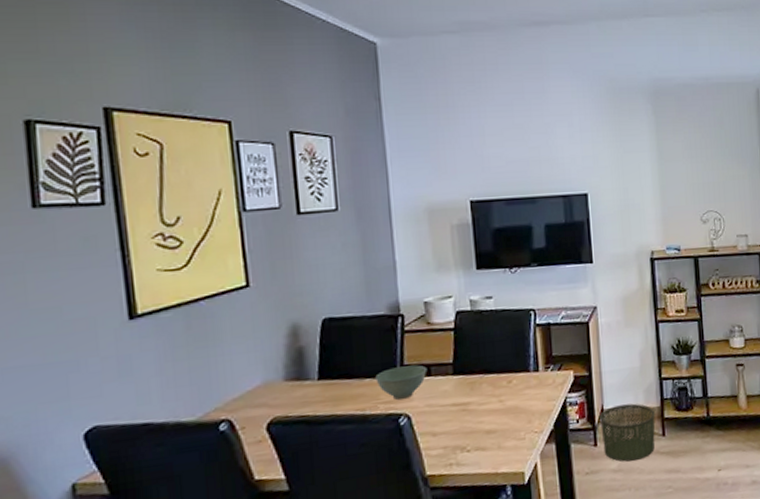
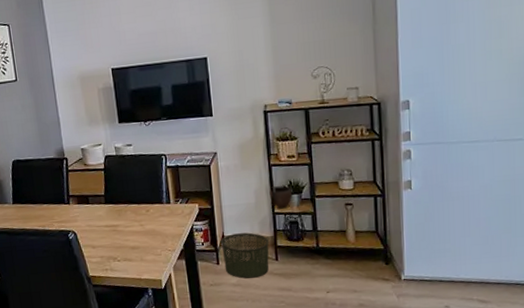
bowl: present [375,365,427,401] -> none [50,195,86,221]
decorative bowl: none [656,344,681,373] -> present [269,185,292,209]

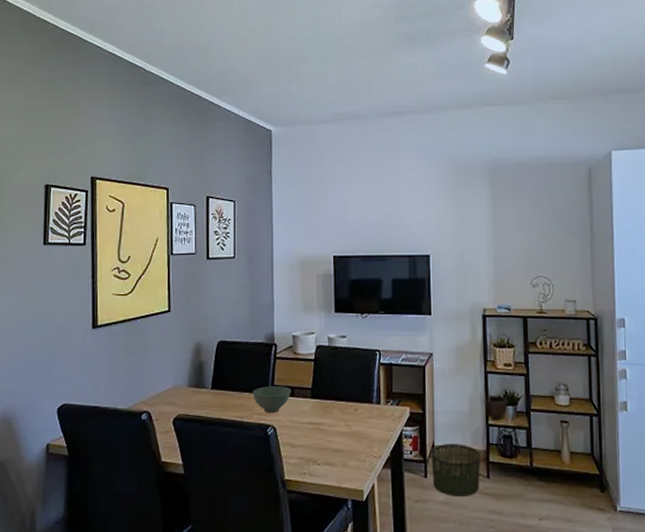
bowl: none [50,195,86,221] -> present [252,386,292,414]

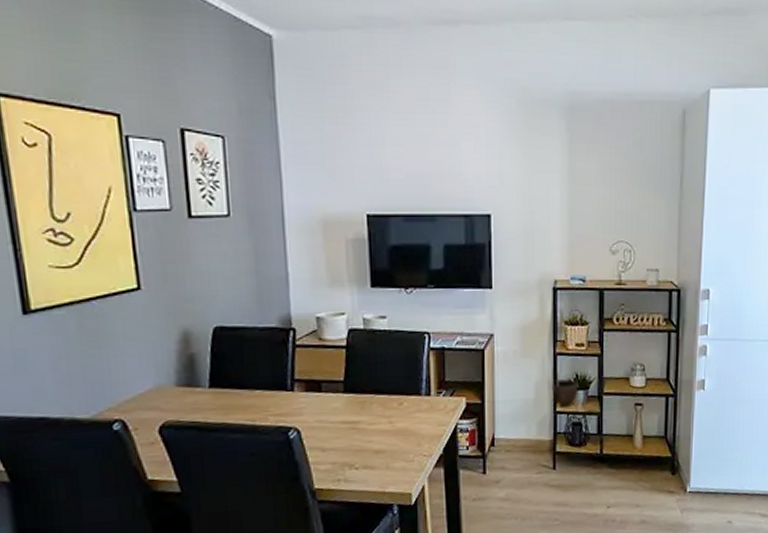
bowl: present [252,386,292,414] -> none [266,380,318,414]
basket: present [429,444,482,496] -> none [489,434,548,492]

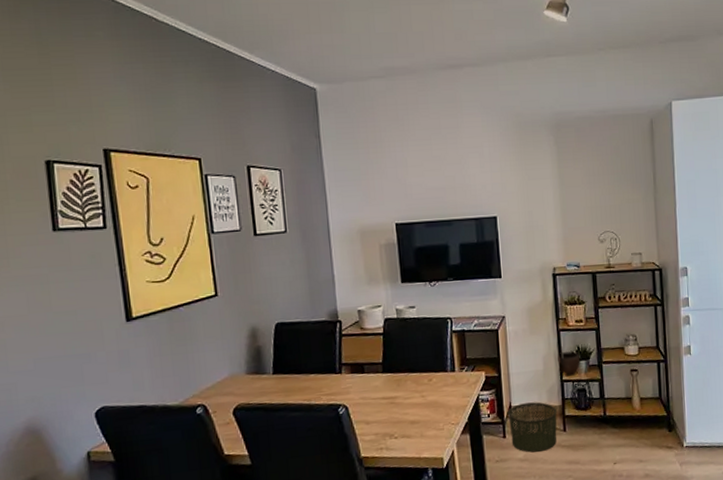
basket: none [489,434,548,492] -> present [507,401,558,453]

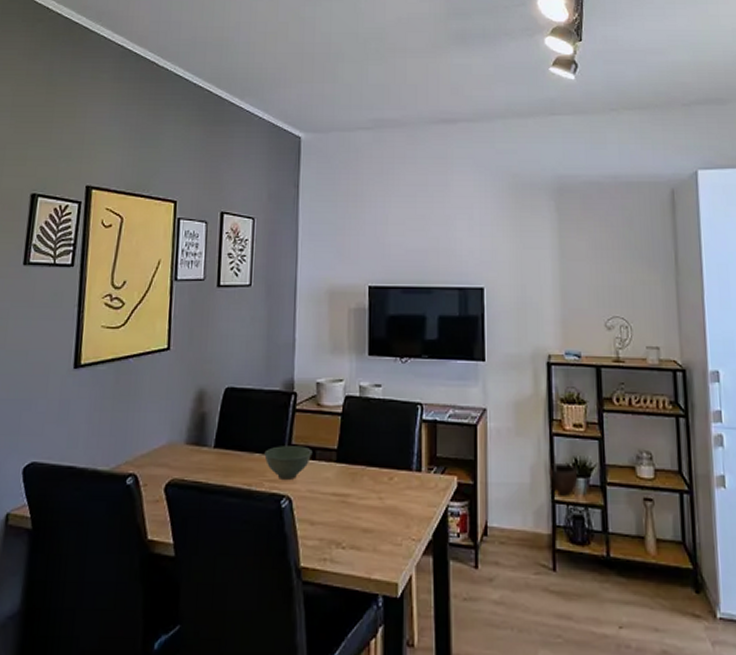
bowl: none [319,363,361,393] -> present [264,446,313,481]
basket: present [507,401,558,453] -> none [481,525,546,594]

